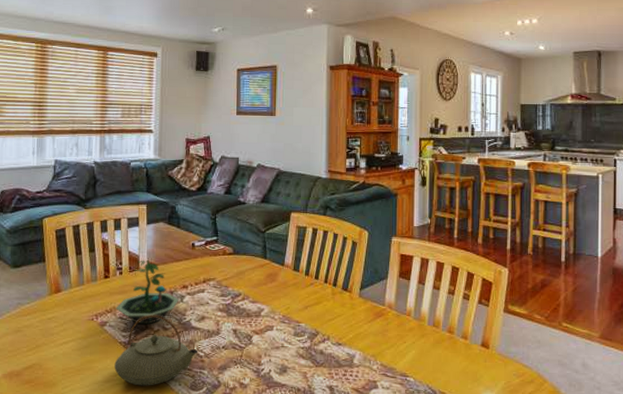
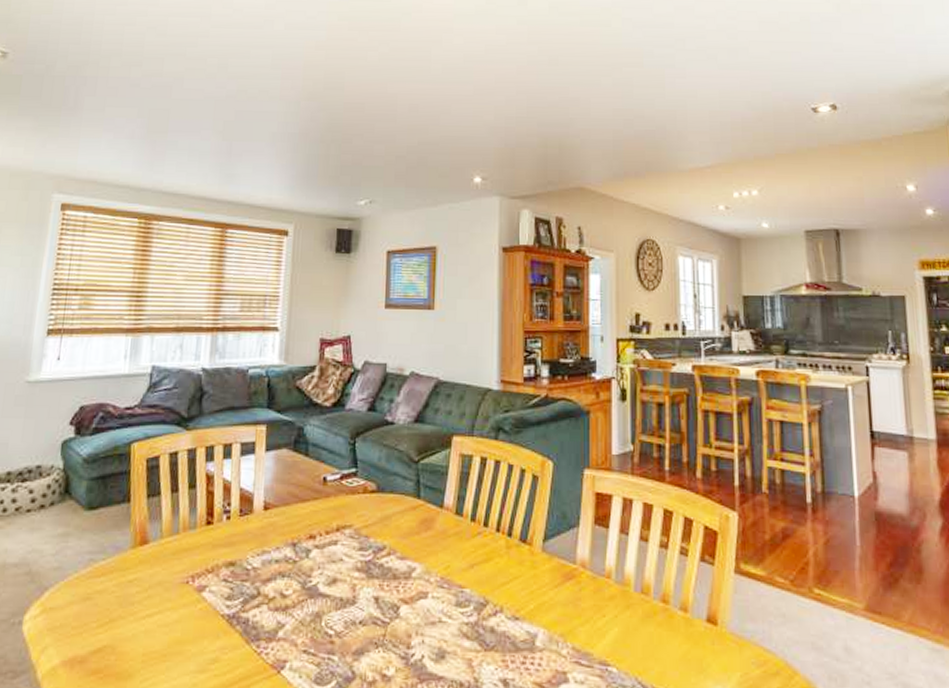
teapot: present [114,314,198,386] -> none [213,575,327,679]
terrarium: present [116,260,179,325] -> none [219,500,304,590]

